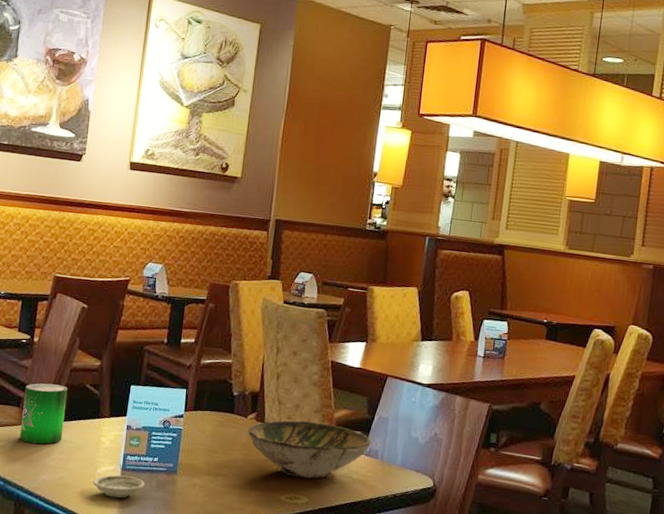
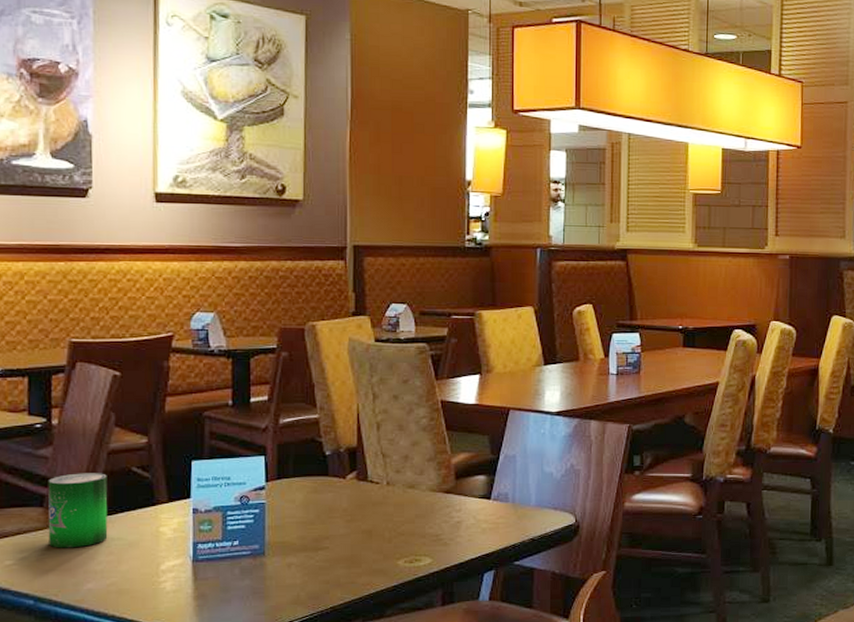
saucer: present [93,475,145,498] -> none [156,568,225,596]
bowl: present [248,420,371,479] -> none [349,471,498,537]

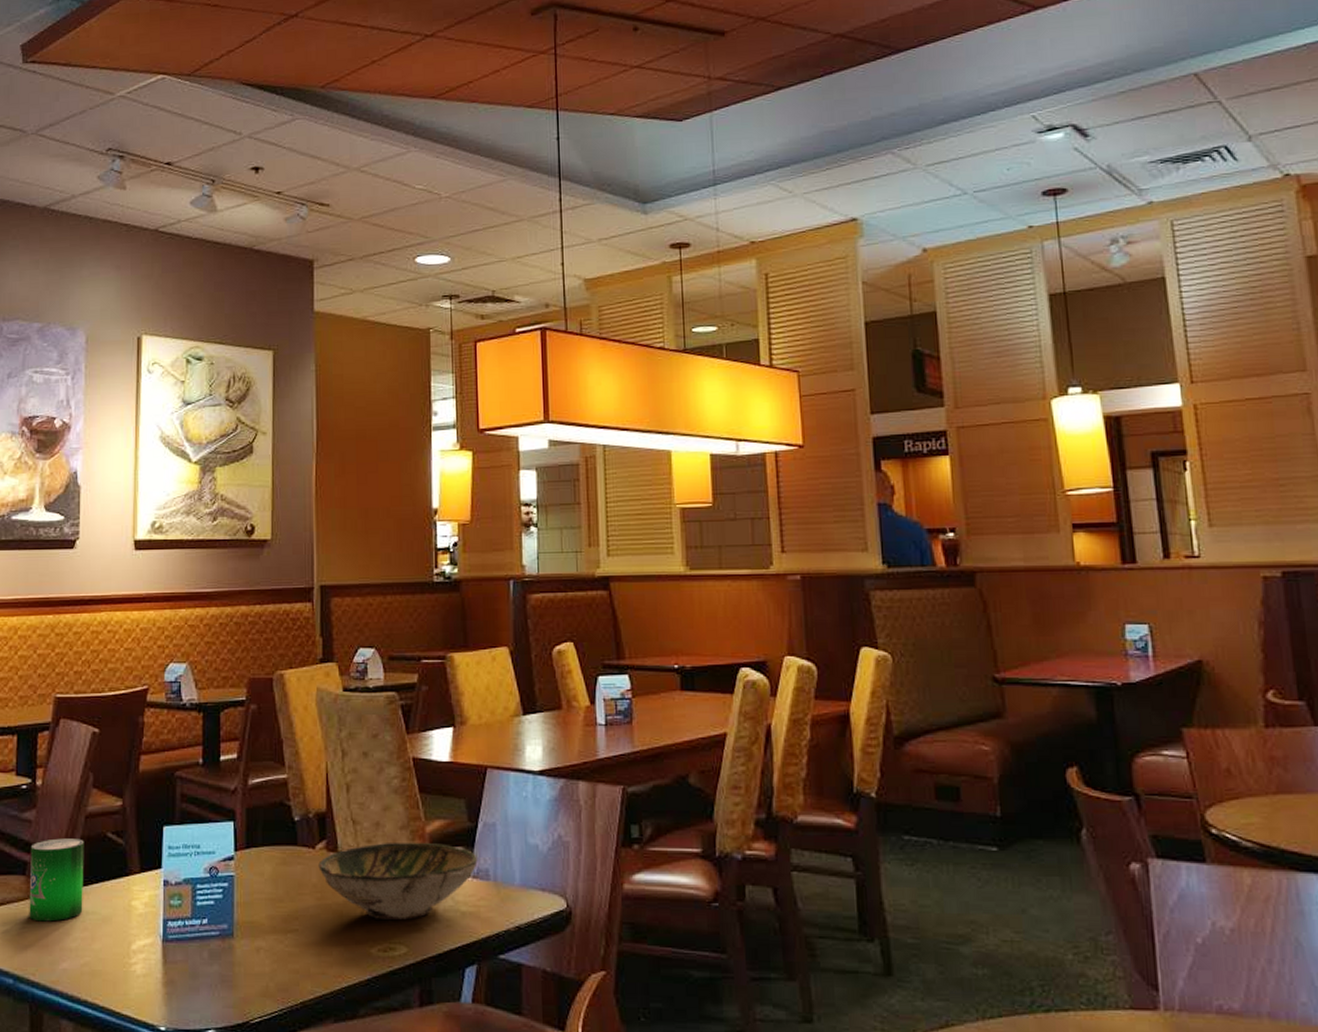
bowl: none [349,471,498,537] -> present [318,842,478,921]

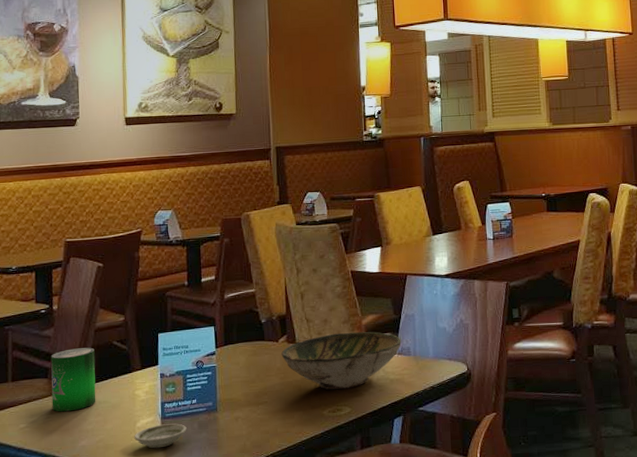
saucer: none [127,949,194,981] -> present [134,423,187,449]

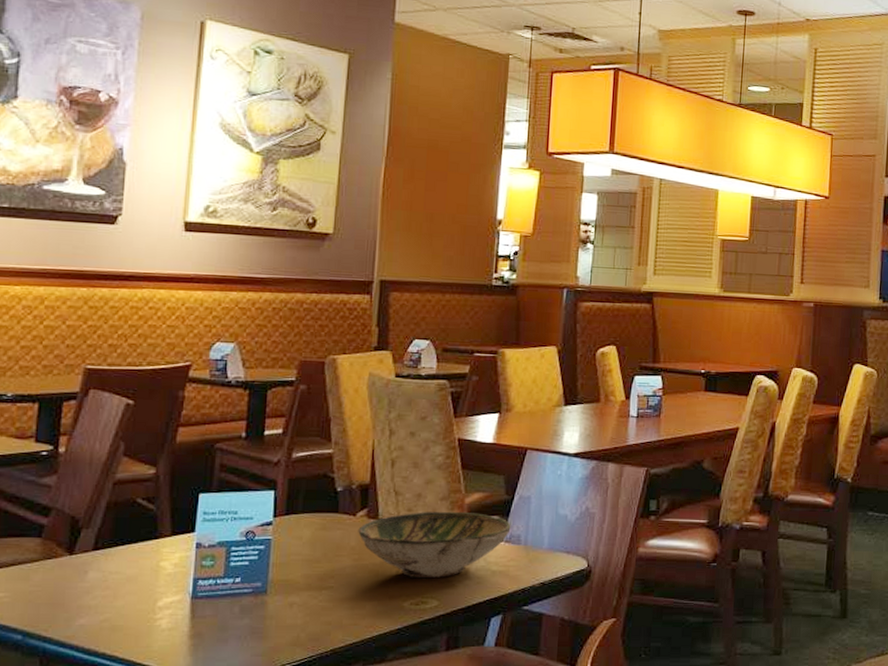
beverage can: present [51,347,96,412] -> none [43,503,111,581]
saucer: present [134,423,187,449] -> none [152,605,224,634]

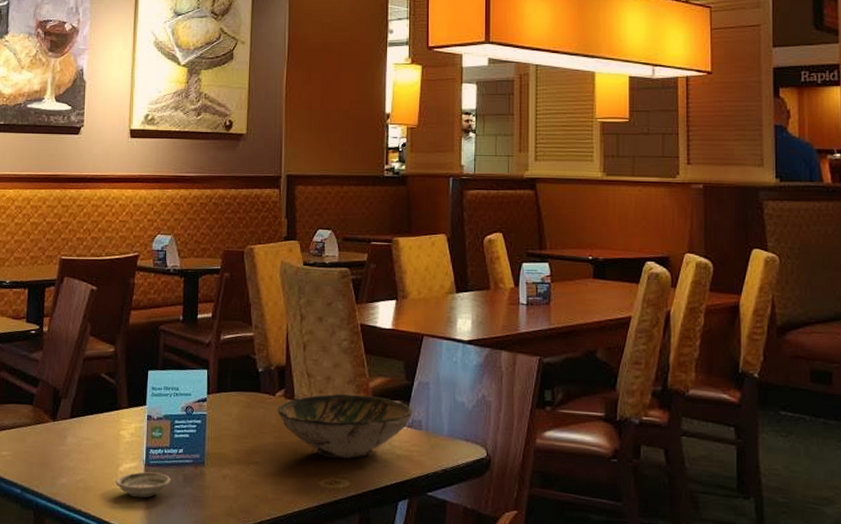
saucer: none [152,605,224,634] -> present [115,472,171,498]

